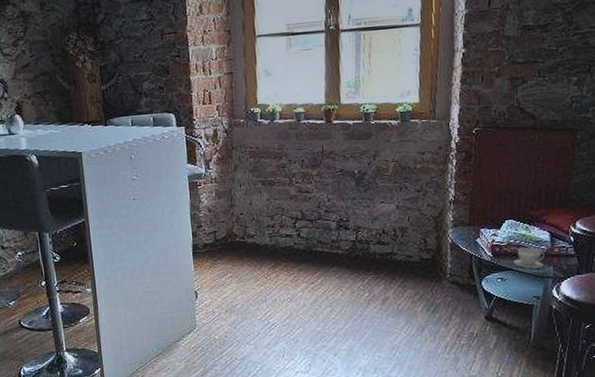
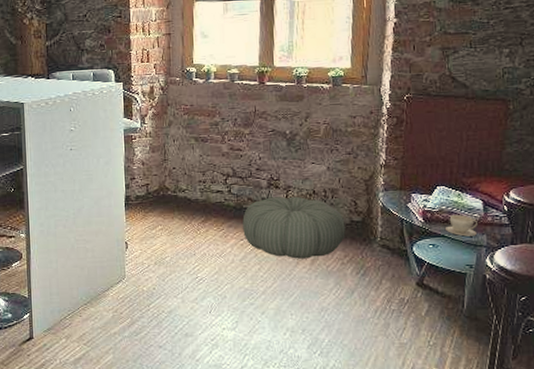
pouf: none [313,236,416,300] -> present [242,196,346,259]

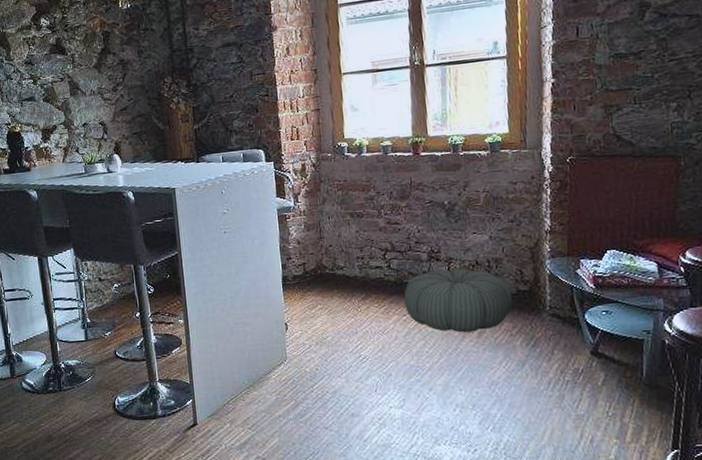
teacup: present [444,215,479,237] -> none [617,279,654,301]

